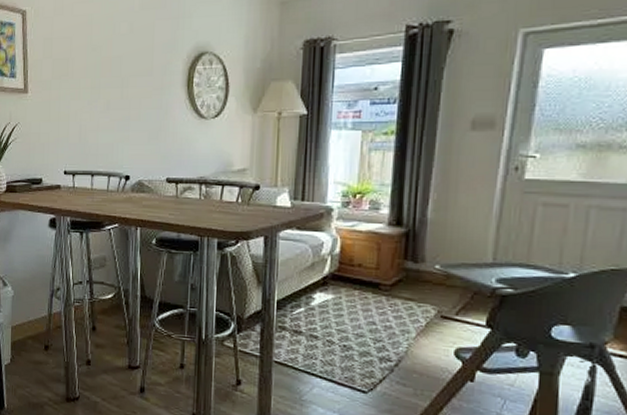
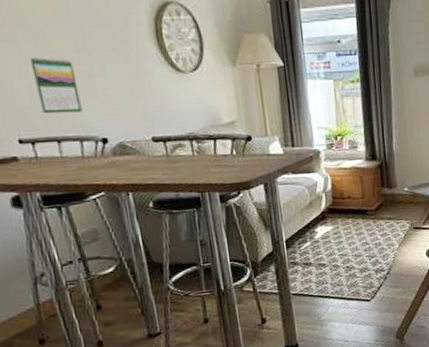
calendar: none [84,102,116,151] -> present [29,57,82,114]

